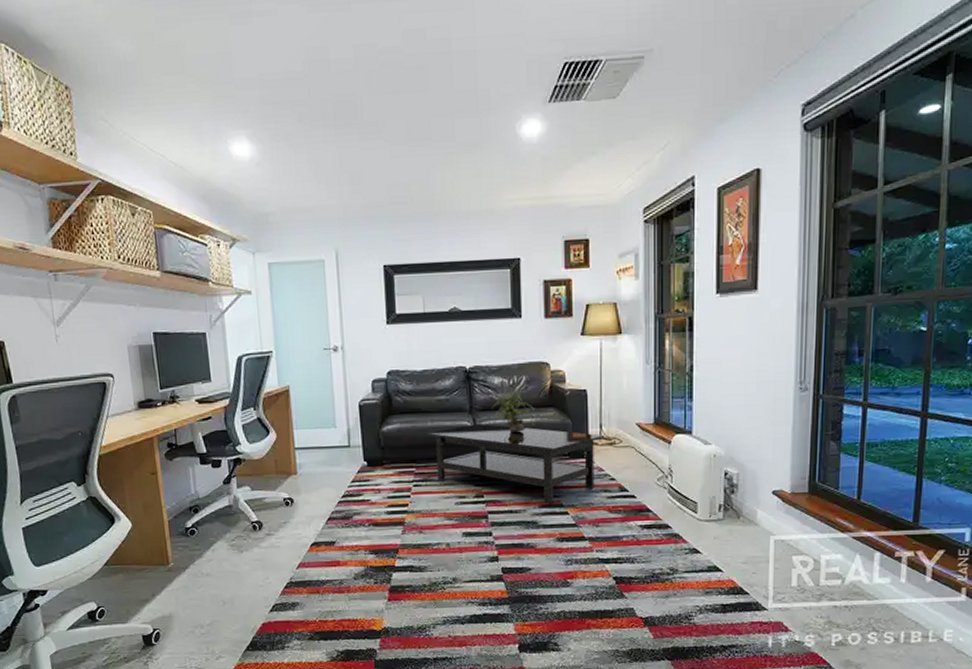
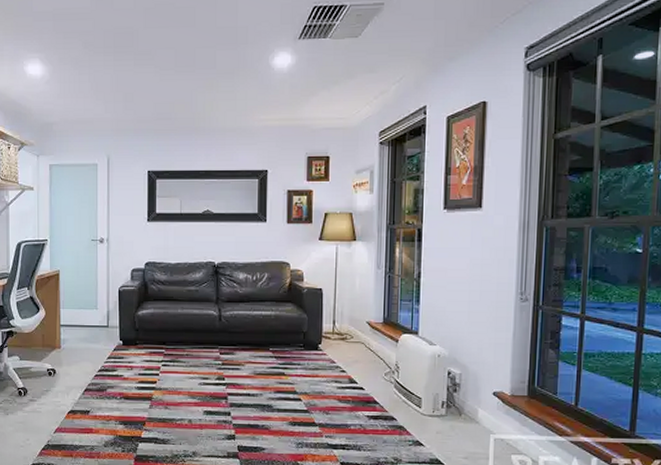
coffee table: present [427,424,605,504] -> none [177,314,338,390]
potted plant: present [491,385,534,432] -> none [235,281,274,323]

